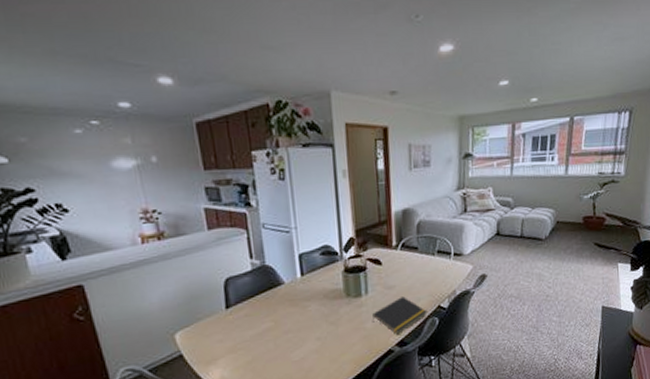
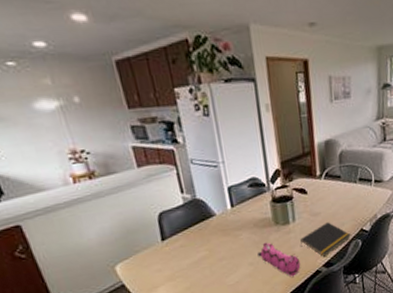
pencil case: none [326,315,372,356] -> present [257,242,301,277]

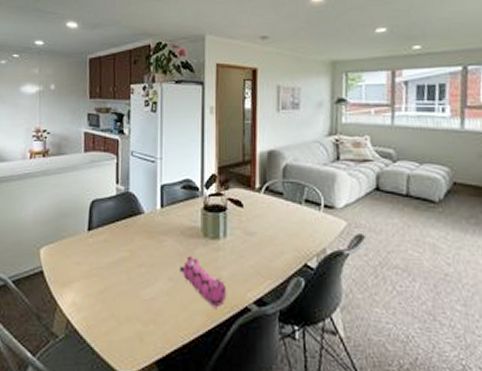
notepad: present [300,222,351,257] -> none [228,246,292,290]

